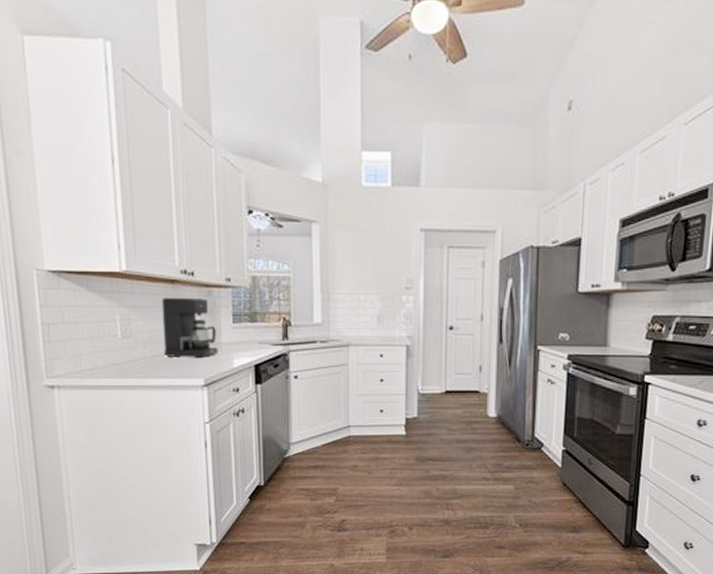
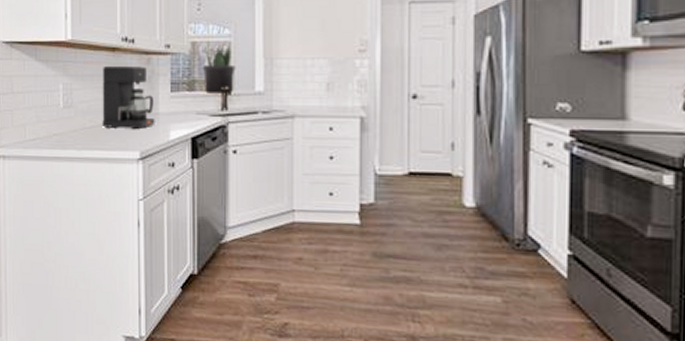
planter: none [263,279,295,326] -> present [202,44,236,95]

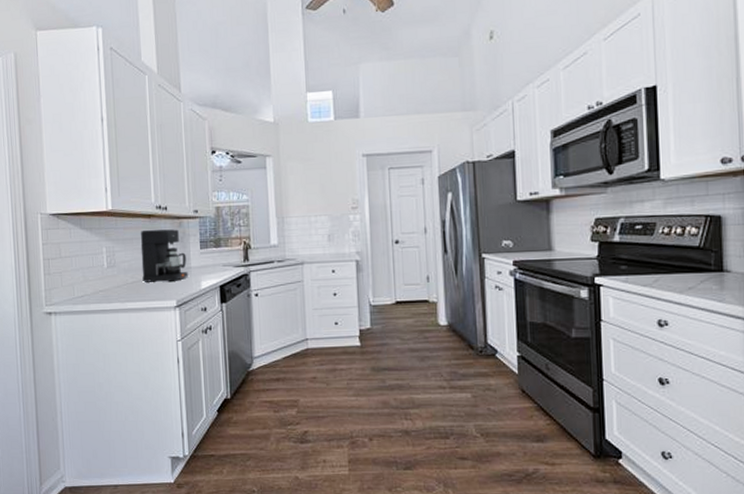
planter: present [202,44,236,95] -> none [226,207,254,250]

